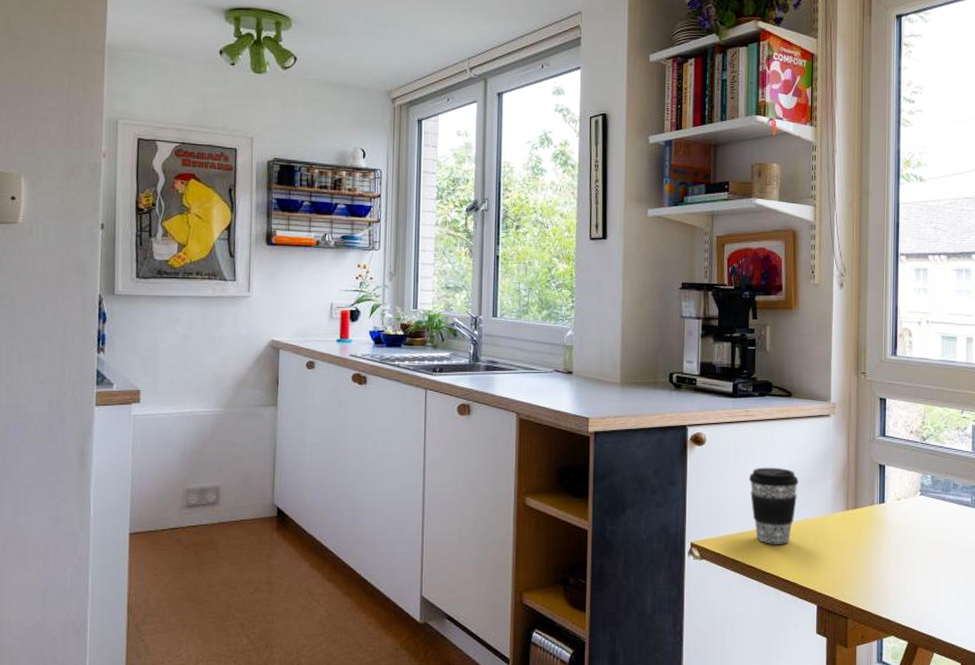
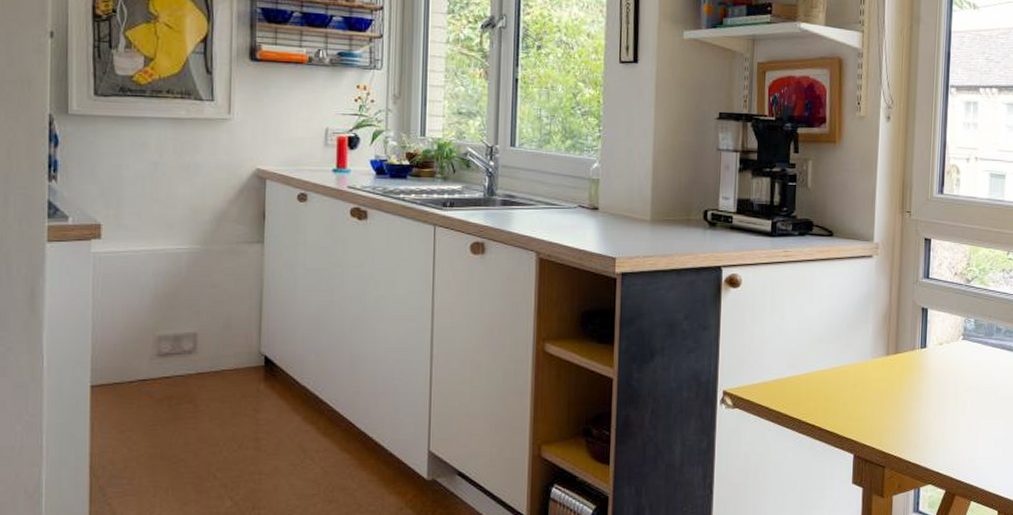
coffee cup: present [748,467,798,544] -> none [785,310,838,392]

